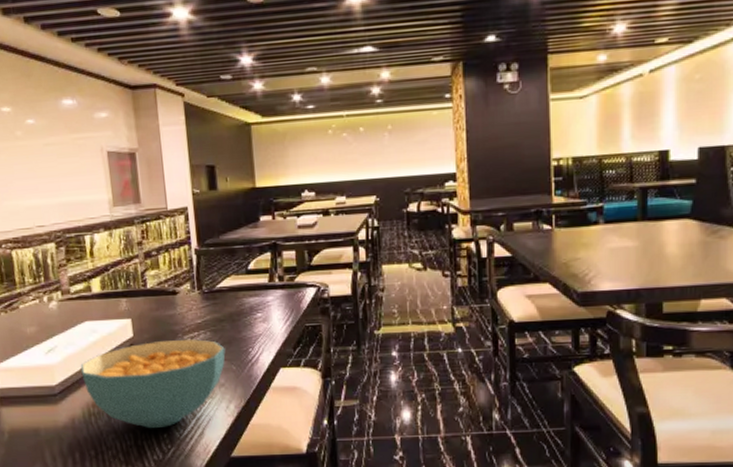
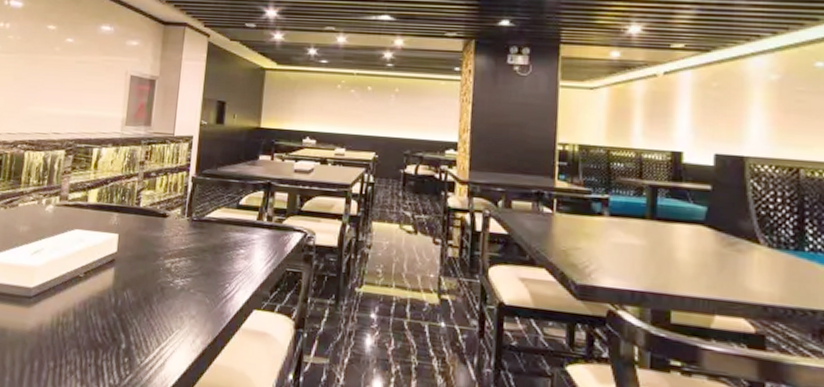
cereal bowl: present [80,339,226,428] -> none [59,260,203,351]

